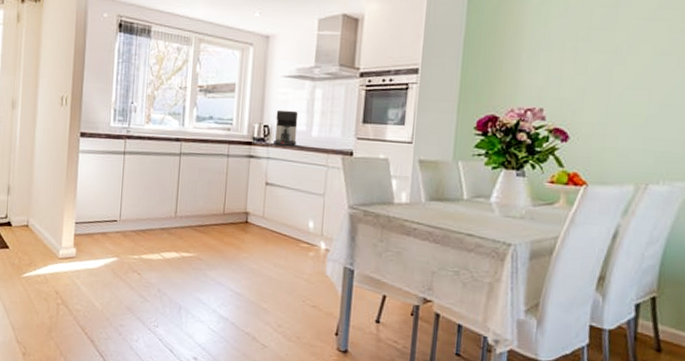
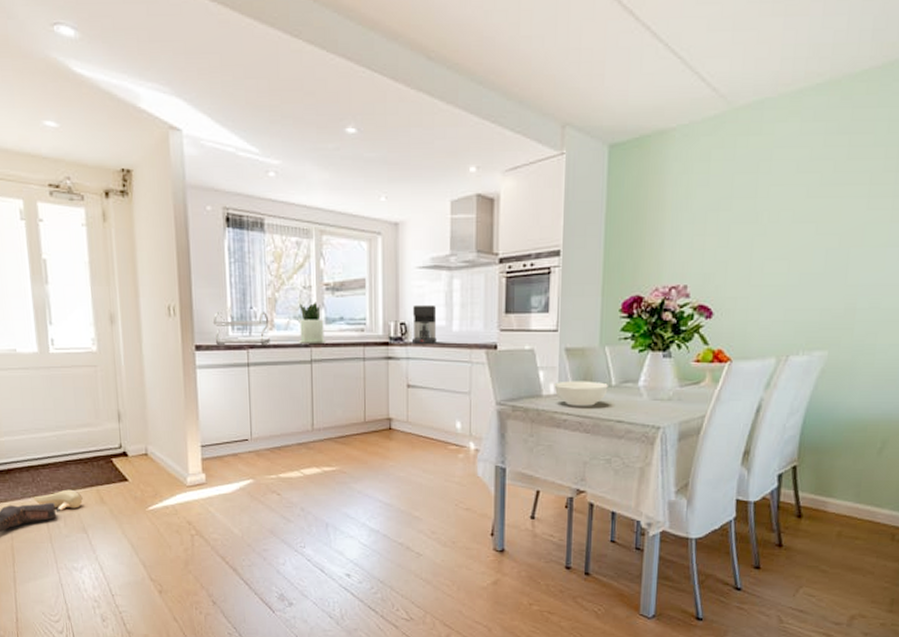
dish rack: none [98,104,147,138] -> present [212,312,271,346]
planter: none [171,101,196,140] -> present [299,302,327,345]
bowl: none [406,191,460,217] -> present [554,381,608,406]

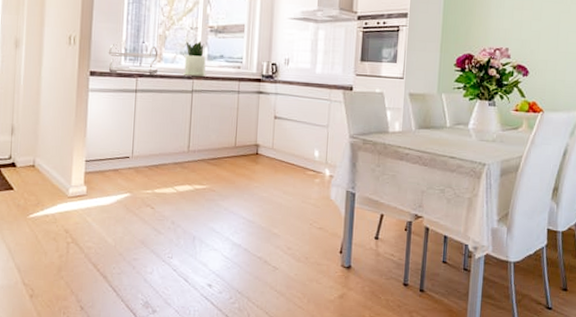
coffee maker: present [412,304,437,343] -> none [281,49,304,83]
bowl: present [554,381,608,406] -> none [399,120,444,143]

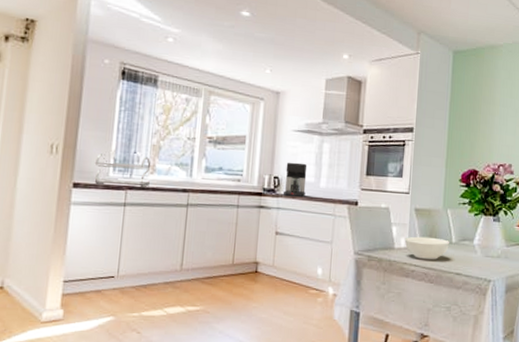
planter: present [183,41,208,78] -> none [178,152,205,191]
coffee maker: none [281,49,304,83] -> present [284,162,308,197]
bowl: none [399,120,444,143] -> present [404,236,449,259]

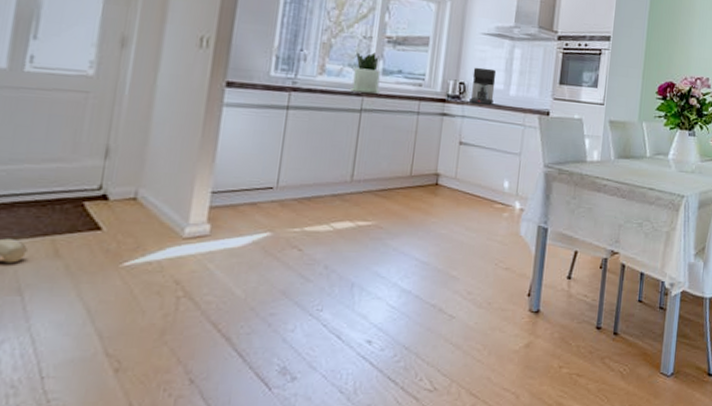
dish rack: present [94,153,151,188] -> none [252,50,320,90]
planter: none [178,152,205,191] -> present [350,52,381,95]
bowl: present [404,236,449,259] -> none [597,149,644,174]

